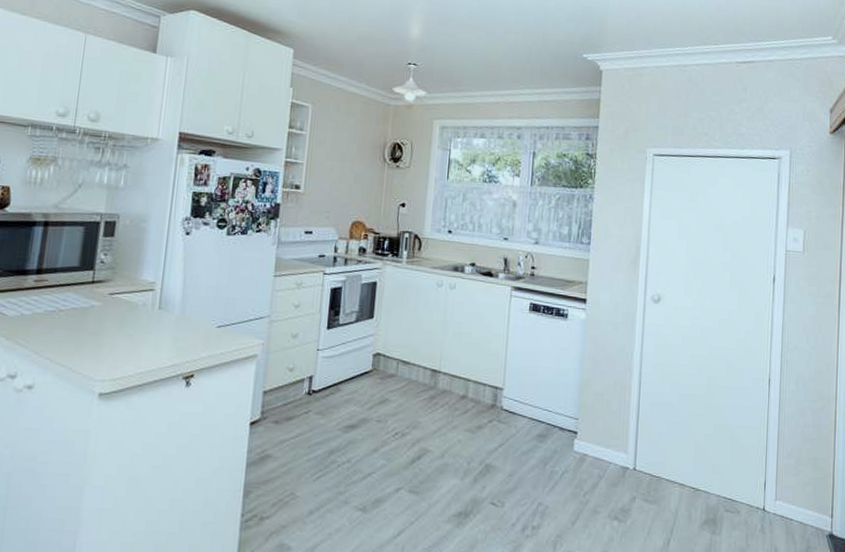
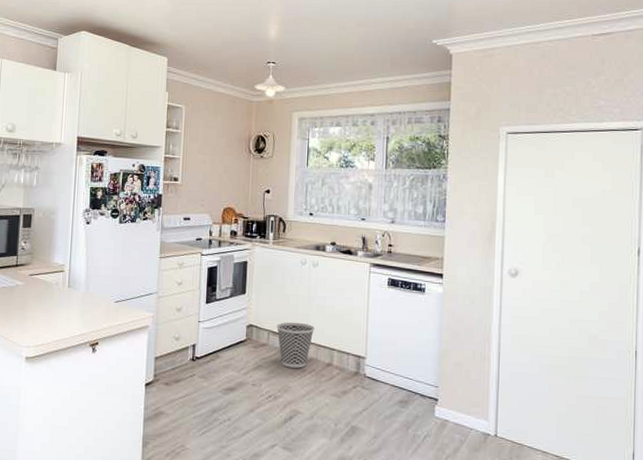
wastebasket: none [407,350,449,402] -> present [277,322,314,368]

